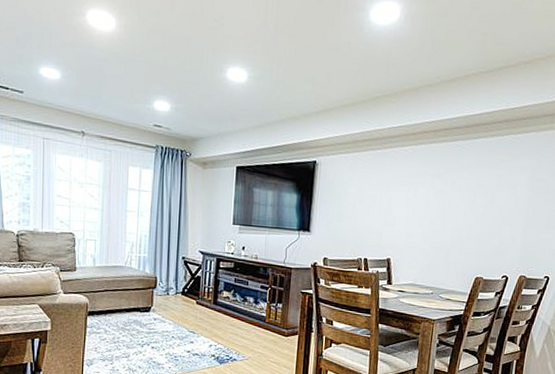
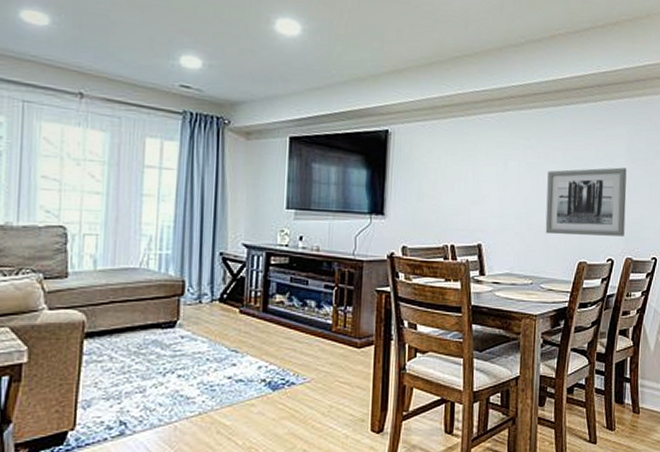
wall art: none [447,195,528,257] -> present [545,167,627,237]

